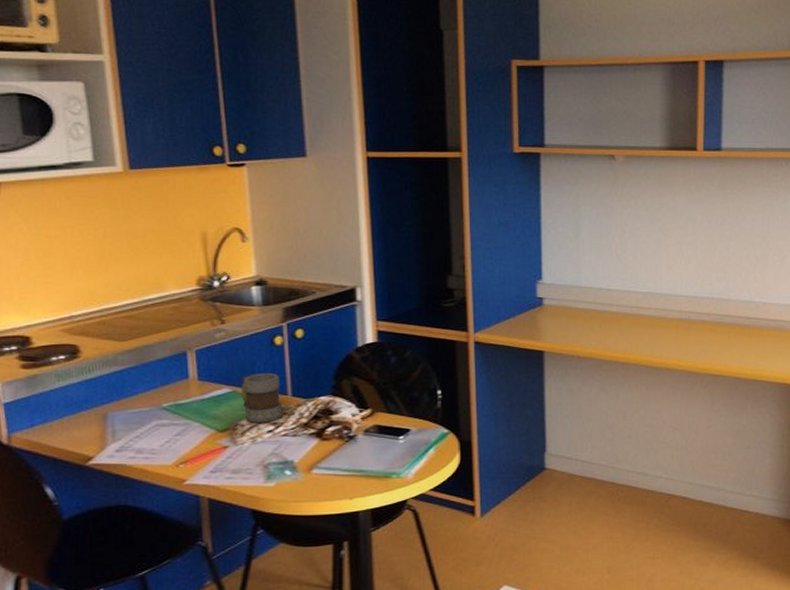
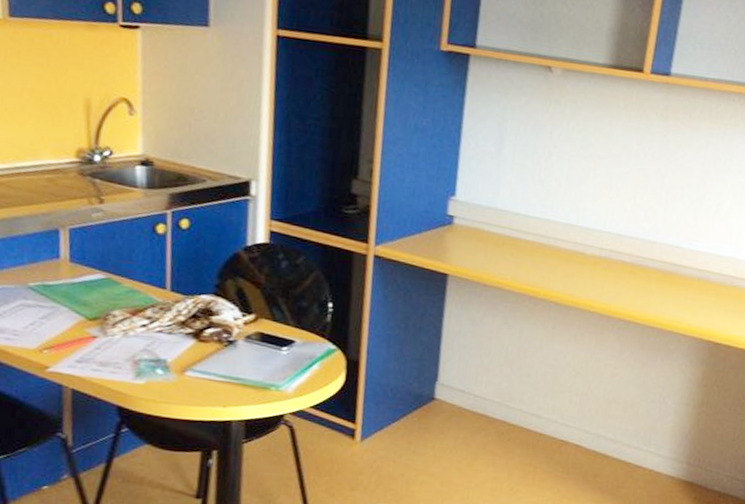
mug: present [241,373,283,423] -> none [115,262,160,316]

